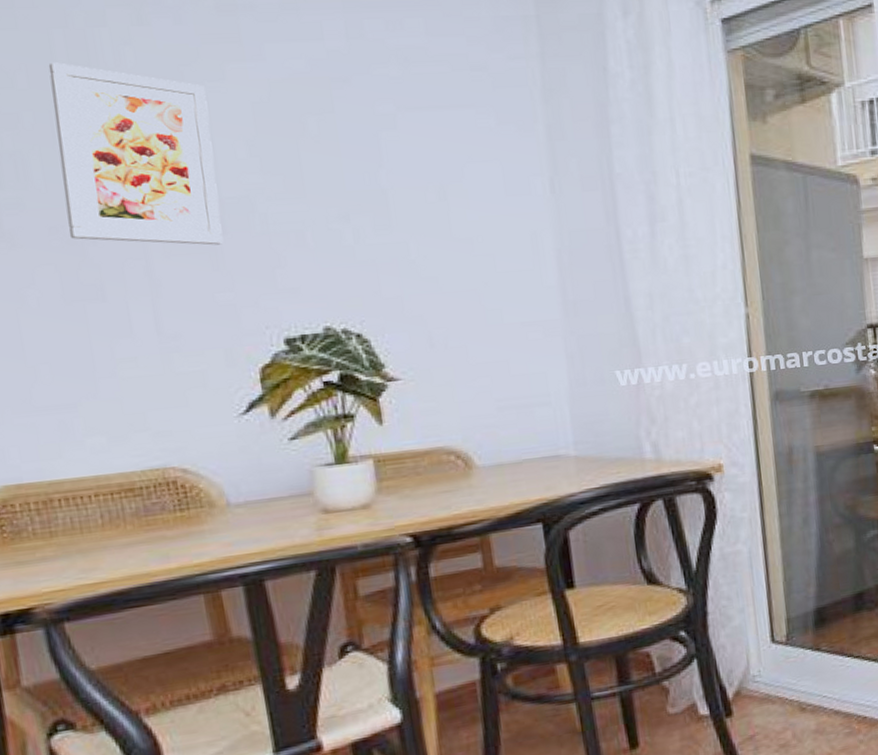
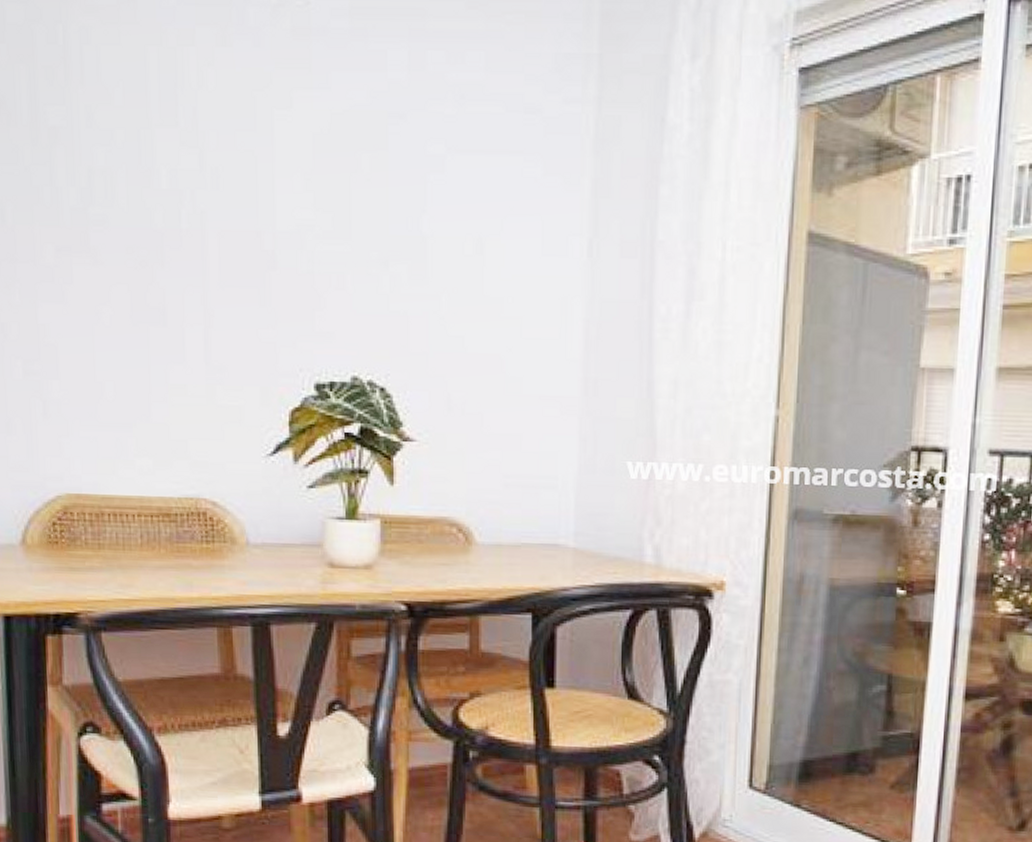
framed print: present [48,62,224,245] -> none [142,80,274,280]

